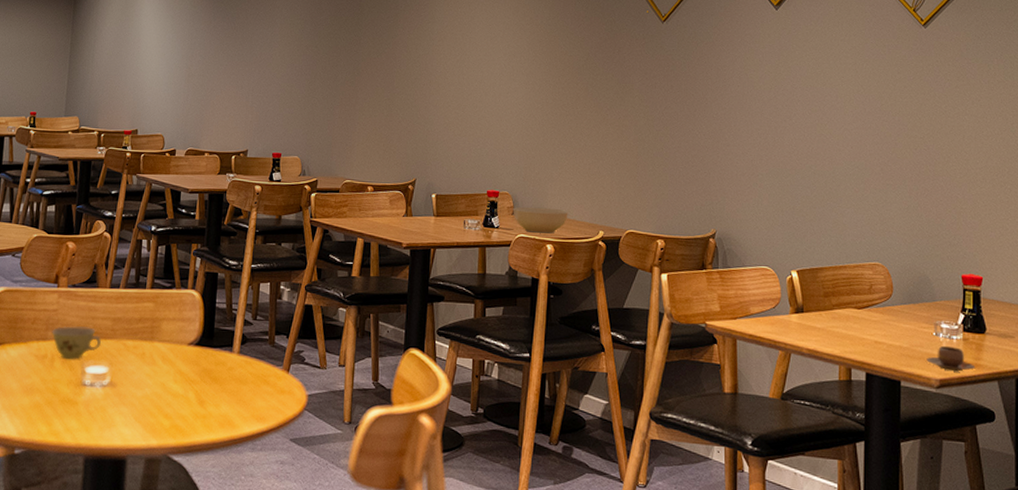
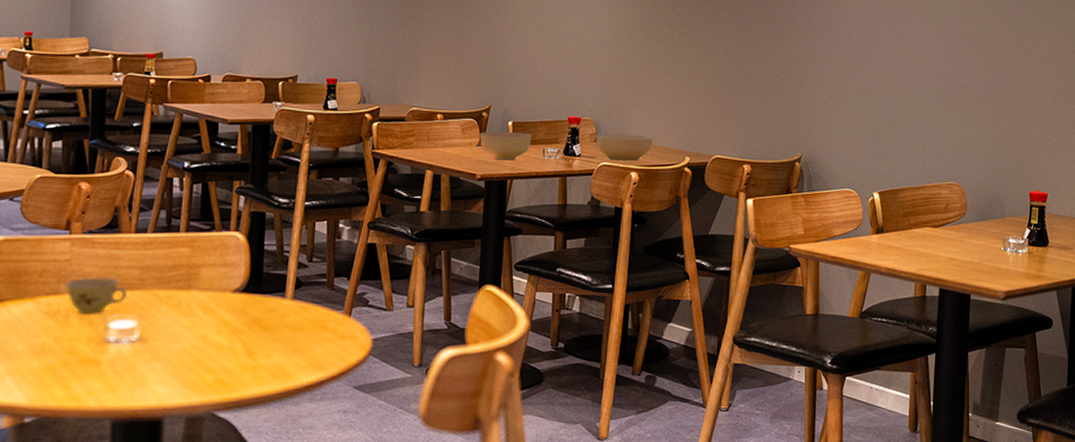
bowl: none [406,203,454,231] -> present [479,131,532,161]
teacup: present [926,345,976,372] -> none [994,259,1038,283]

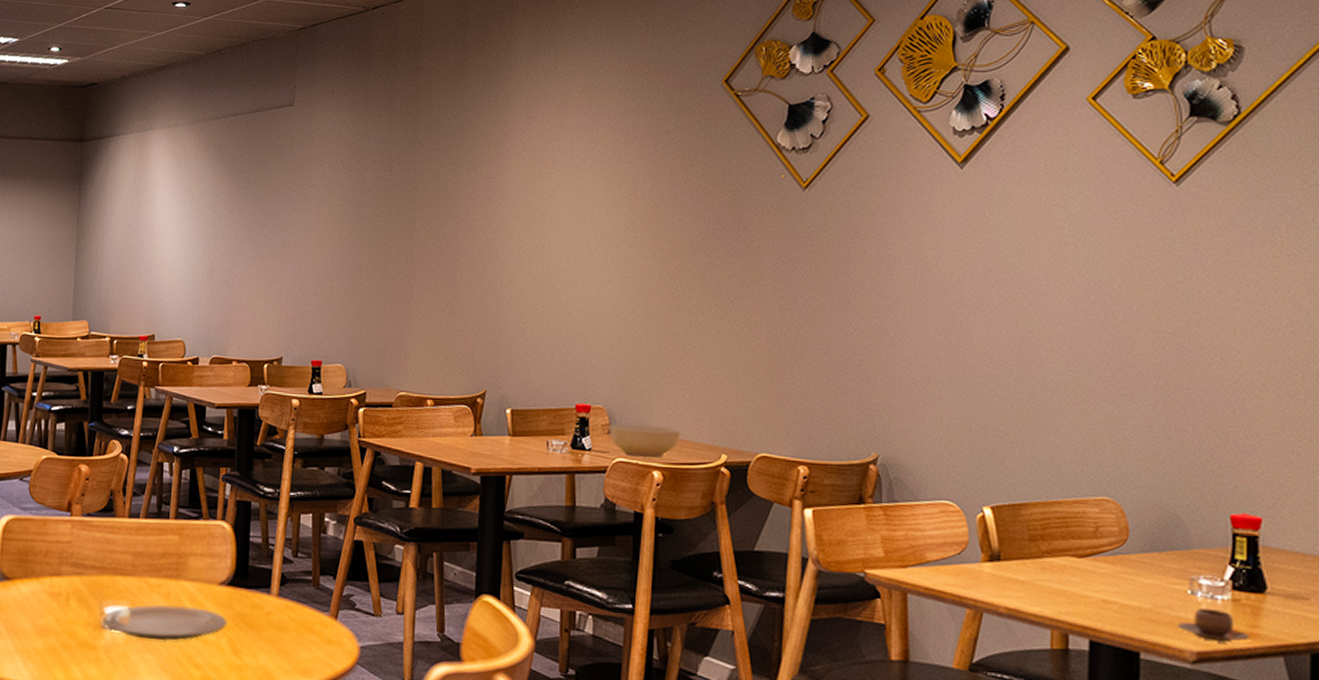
teacup: present [65,277,127,314] -> none [66,560,121,598]
plate: none [106,314,241,350] -> present [102,604,227,641]
bowl: present [479,131,532,161] -> none [474,420,534,454]
teacup: none [994,259,1038,283] -> present [1177,607,1251,643]

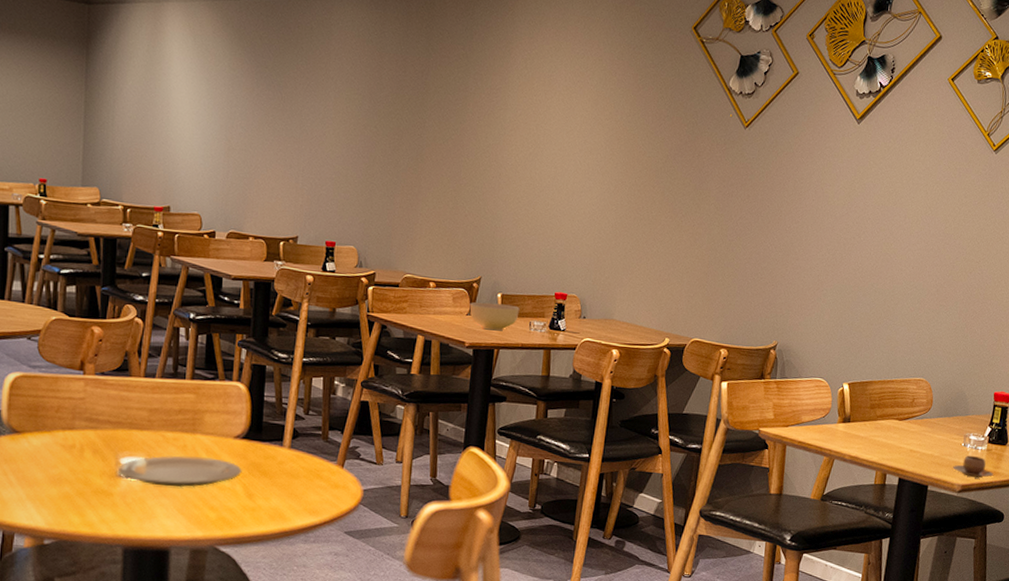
bowl: none [474,420,534,454] -> present [469,302,520,331]
bowl: present [608,424,681,457] -> none [580,310,636,339]

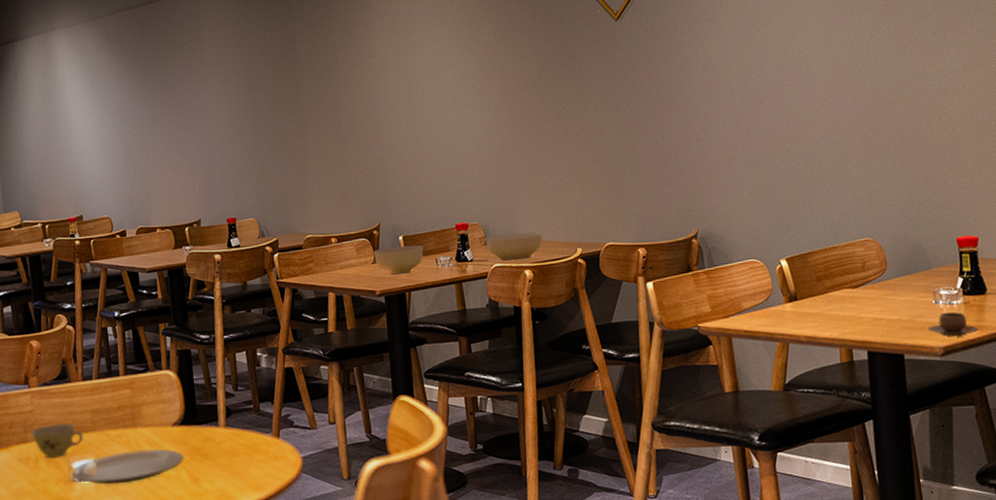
teacup: none [79,416,137,450] -> present [31,423,83,458]
bowl: none [580,310,636,339] -> present [484,232,543,261]

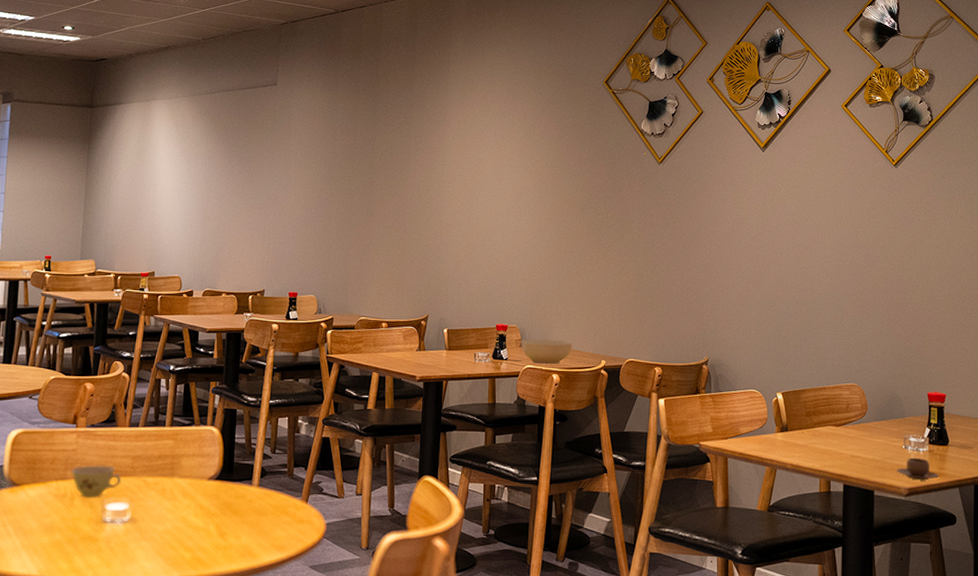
plate: present [71,448,184,484] -> none [103,498,215,530]
bowl: present [373,245,424,275] -> none [419,338,465,364]

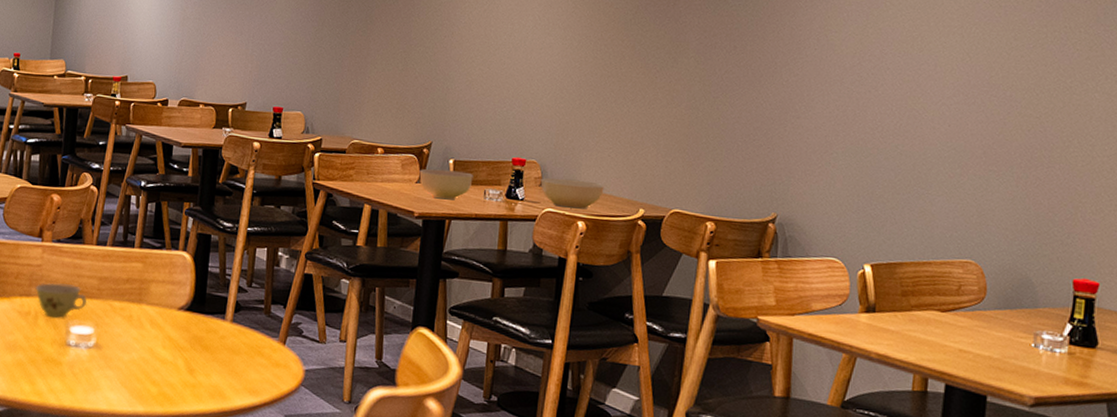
bowl: none [419,338,465,364] -> present [419,168,474,200]
teacup: present [897,457,940,481] -> none [1020,359,1081,390]

